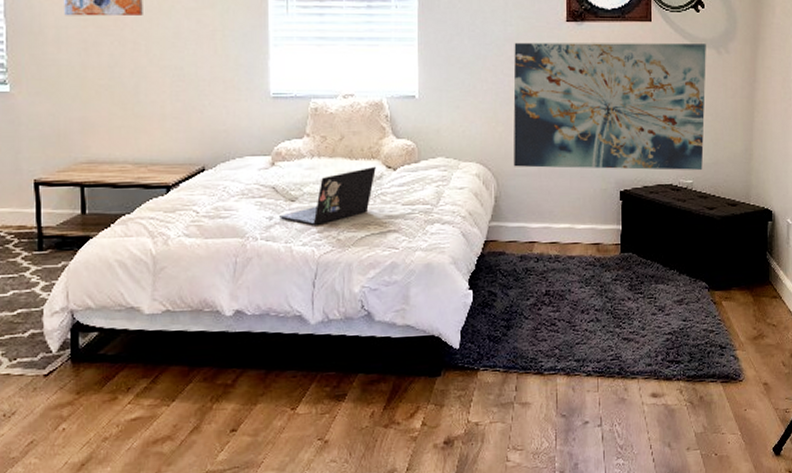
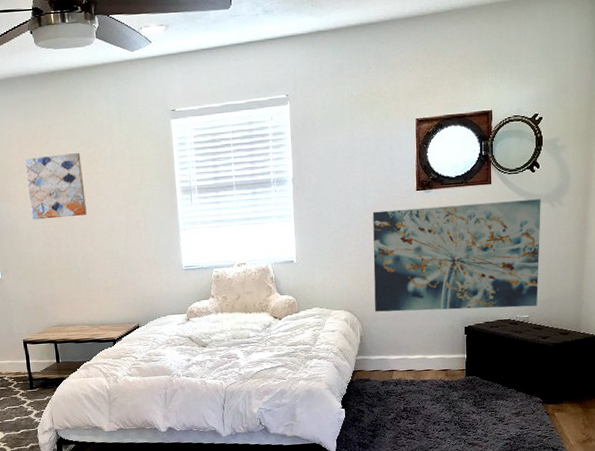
laptop: present [279,166,376,226] -> none [195,317,266,365]

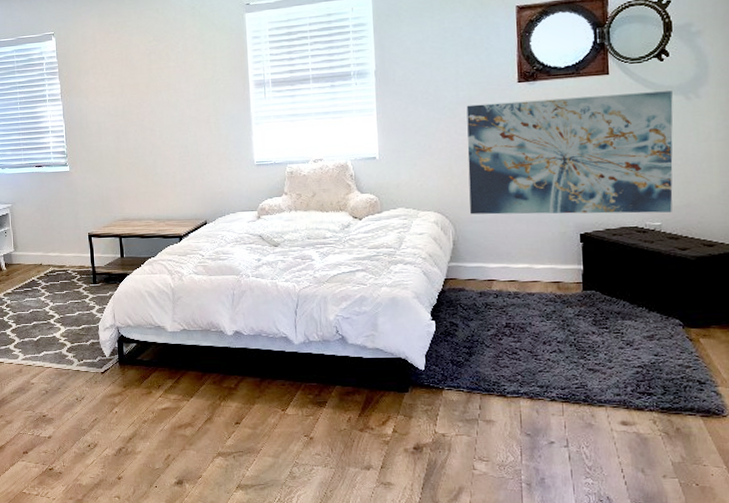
wall art: present [24,153,87,220] -> none [97,48,157,114]

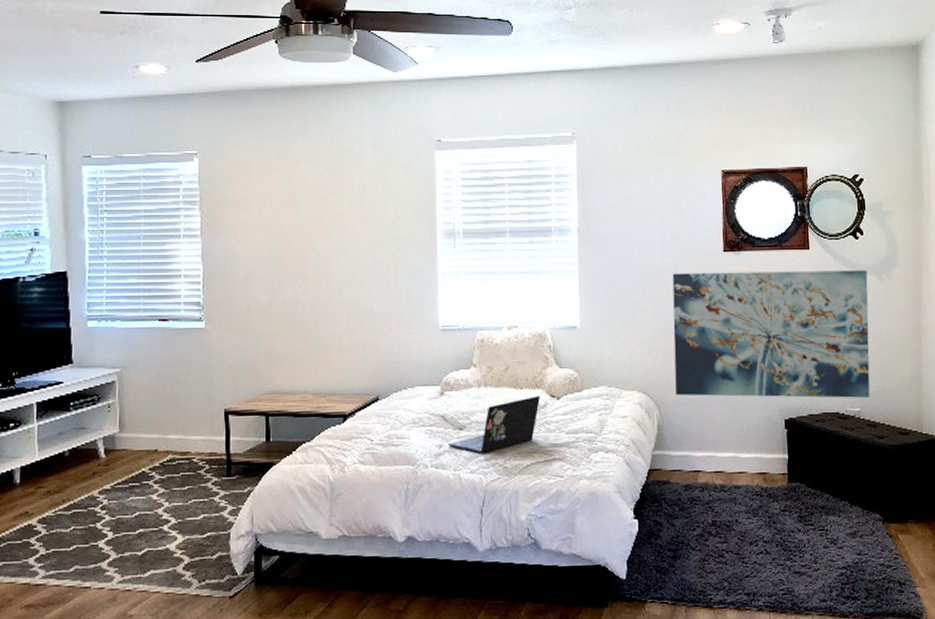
laptop: none [266,217,344,266] -> present [448,395,540,454]

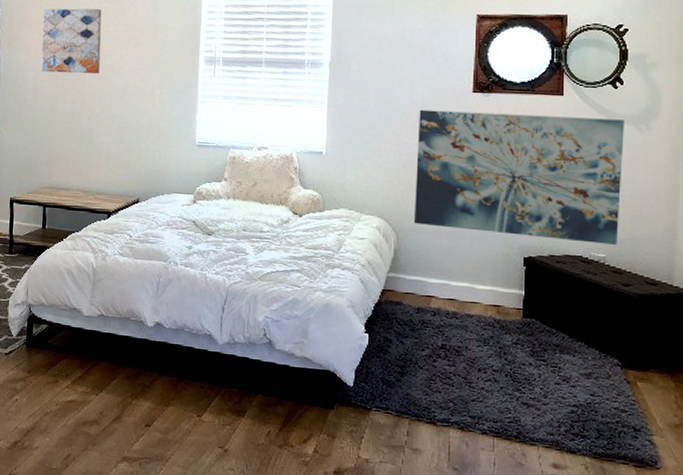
wall art: none [251,181,323,258] -> present [41,8,102,74]
laptop: present [448,395,540,454] -> none [197,211,284,259]

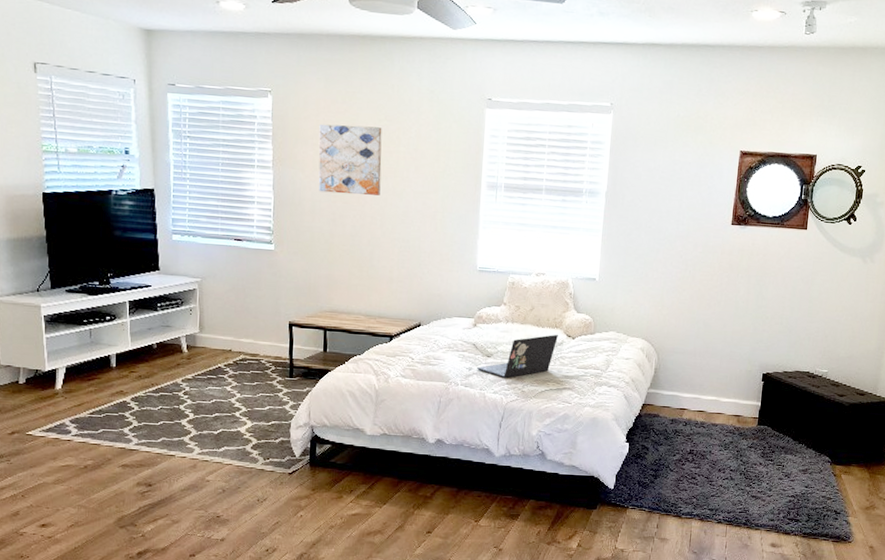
laptop: none [197,211,284,259] -> present [477,334,558,379]
wall art: present [414,109,624,245] -> none [674,240,854,362]

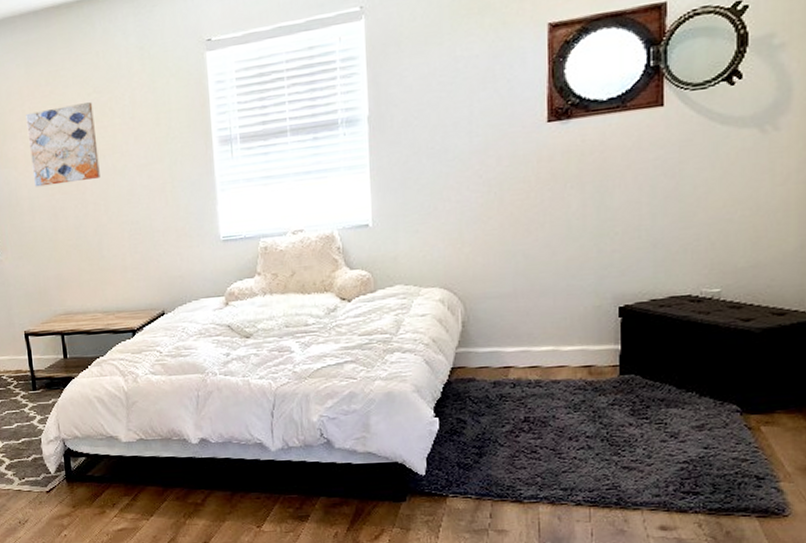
laptop: present [477,334,558,379] -> none [236,299,330,361]

